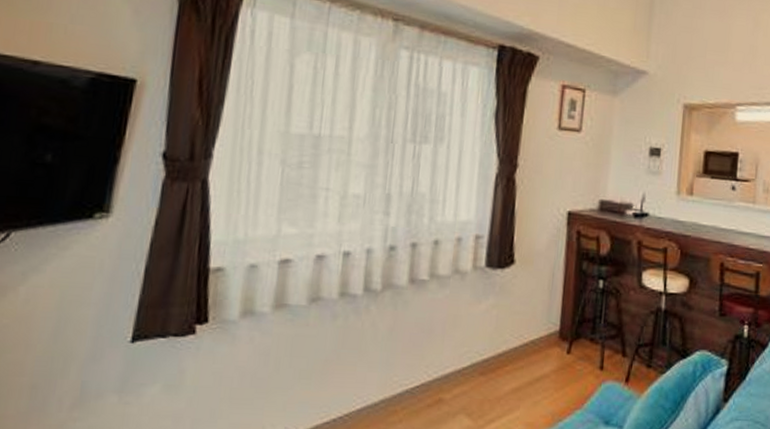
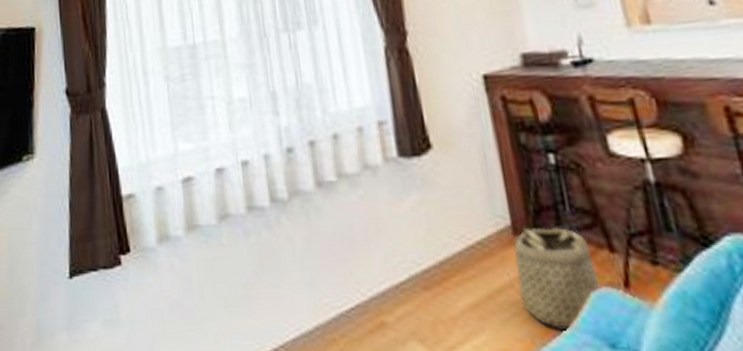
basket: none [546,333,610,410] -> present [506,227,601,329]

